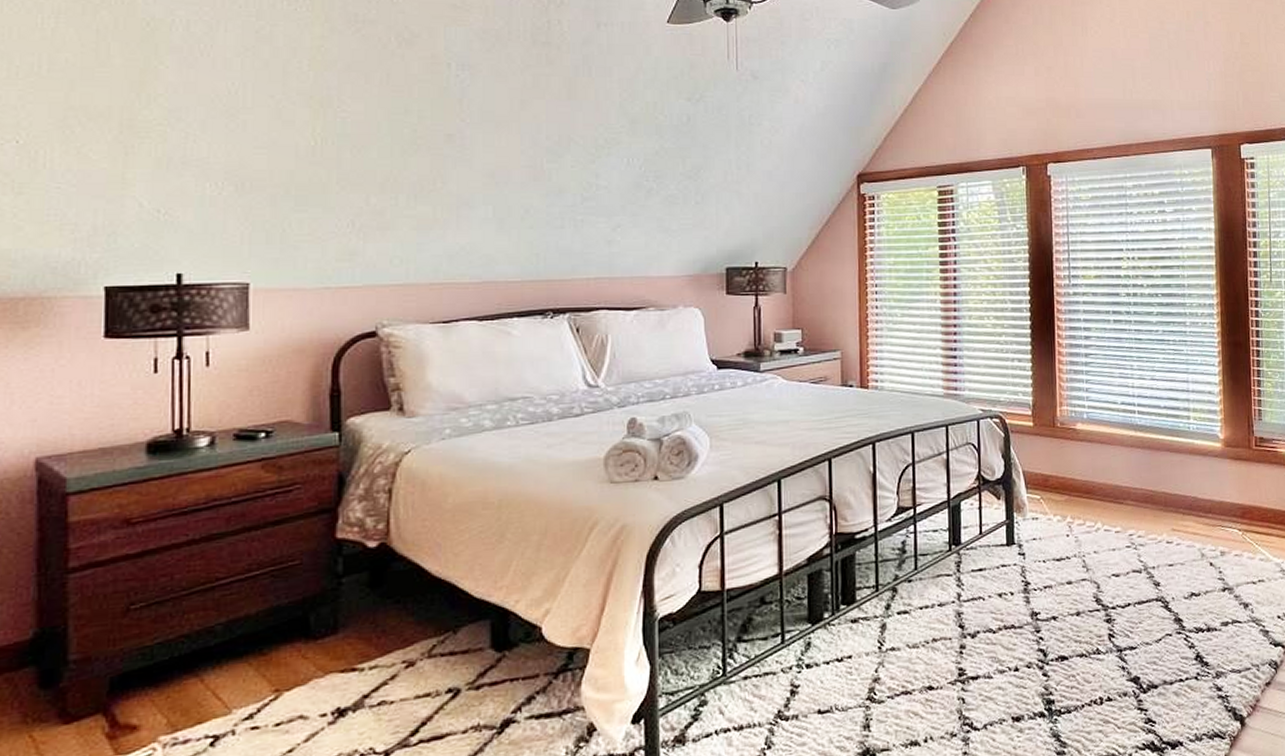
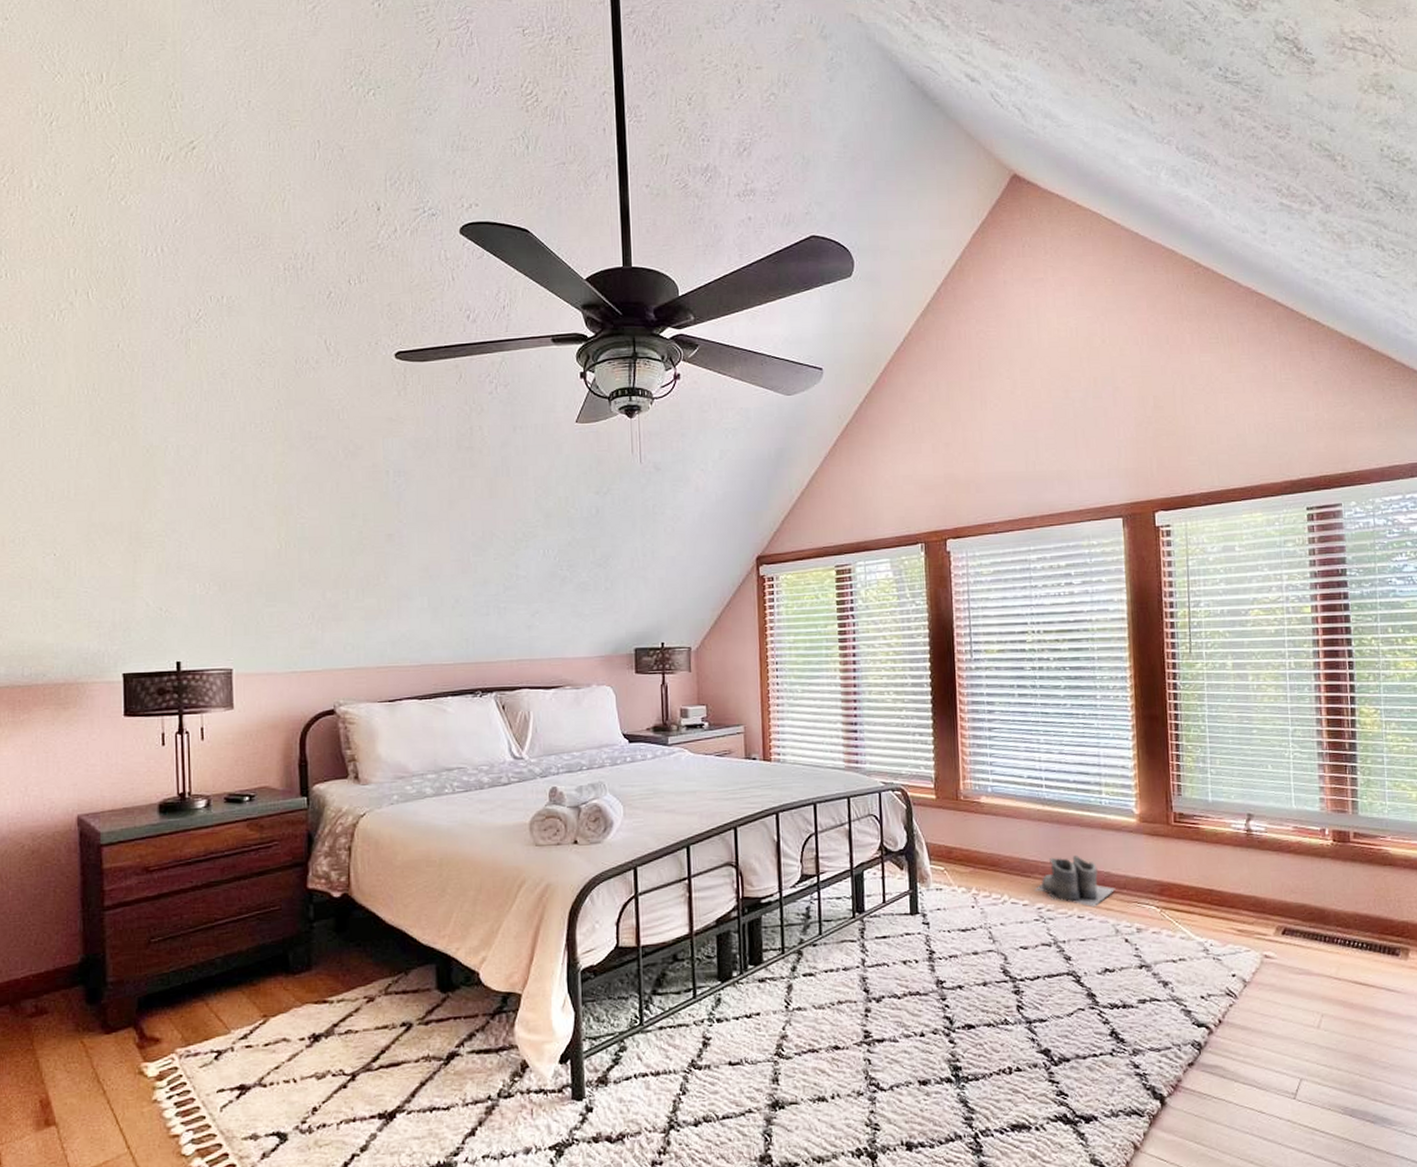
boots: none [1125,480,1202,533] -> present [1033,854,1116,908]

